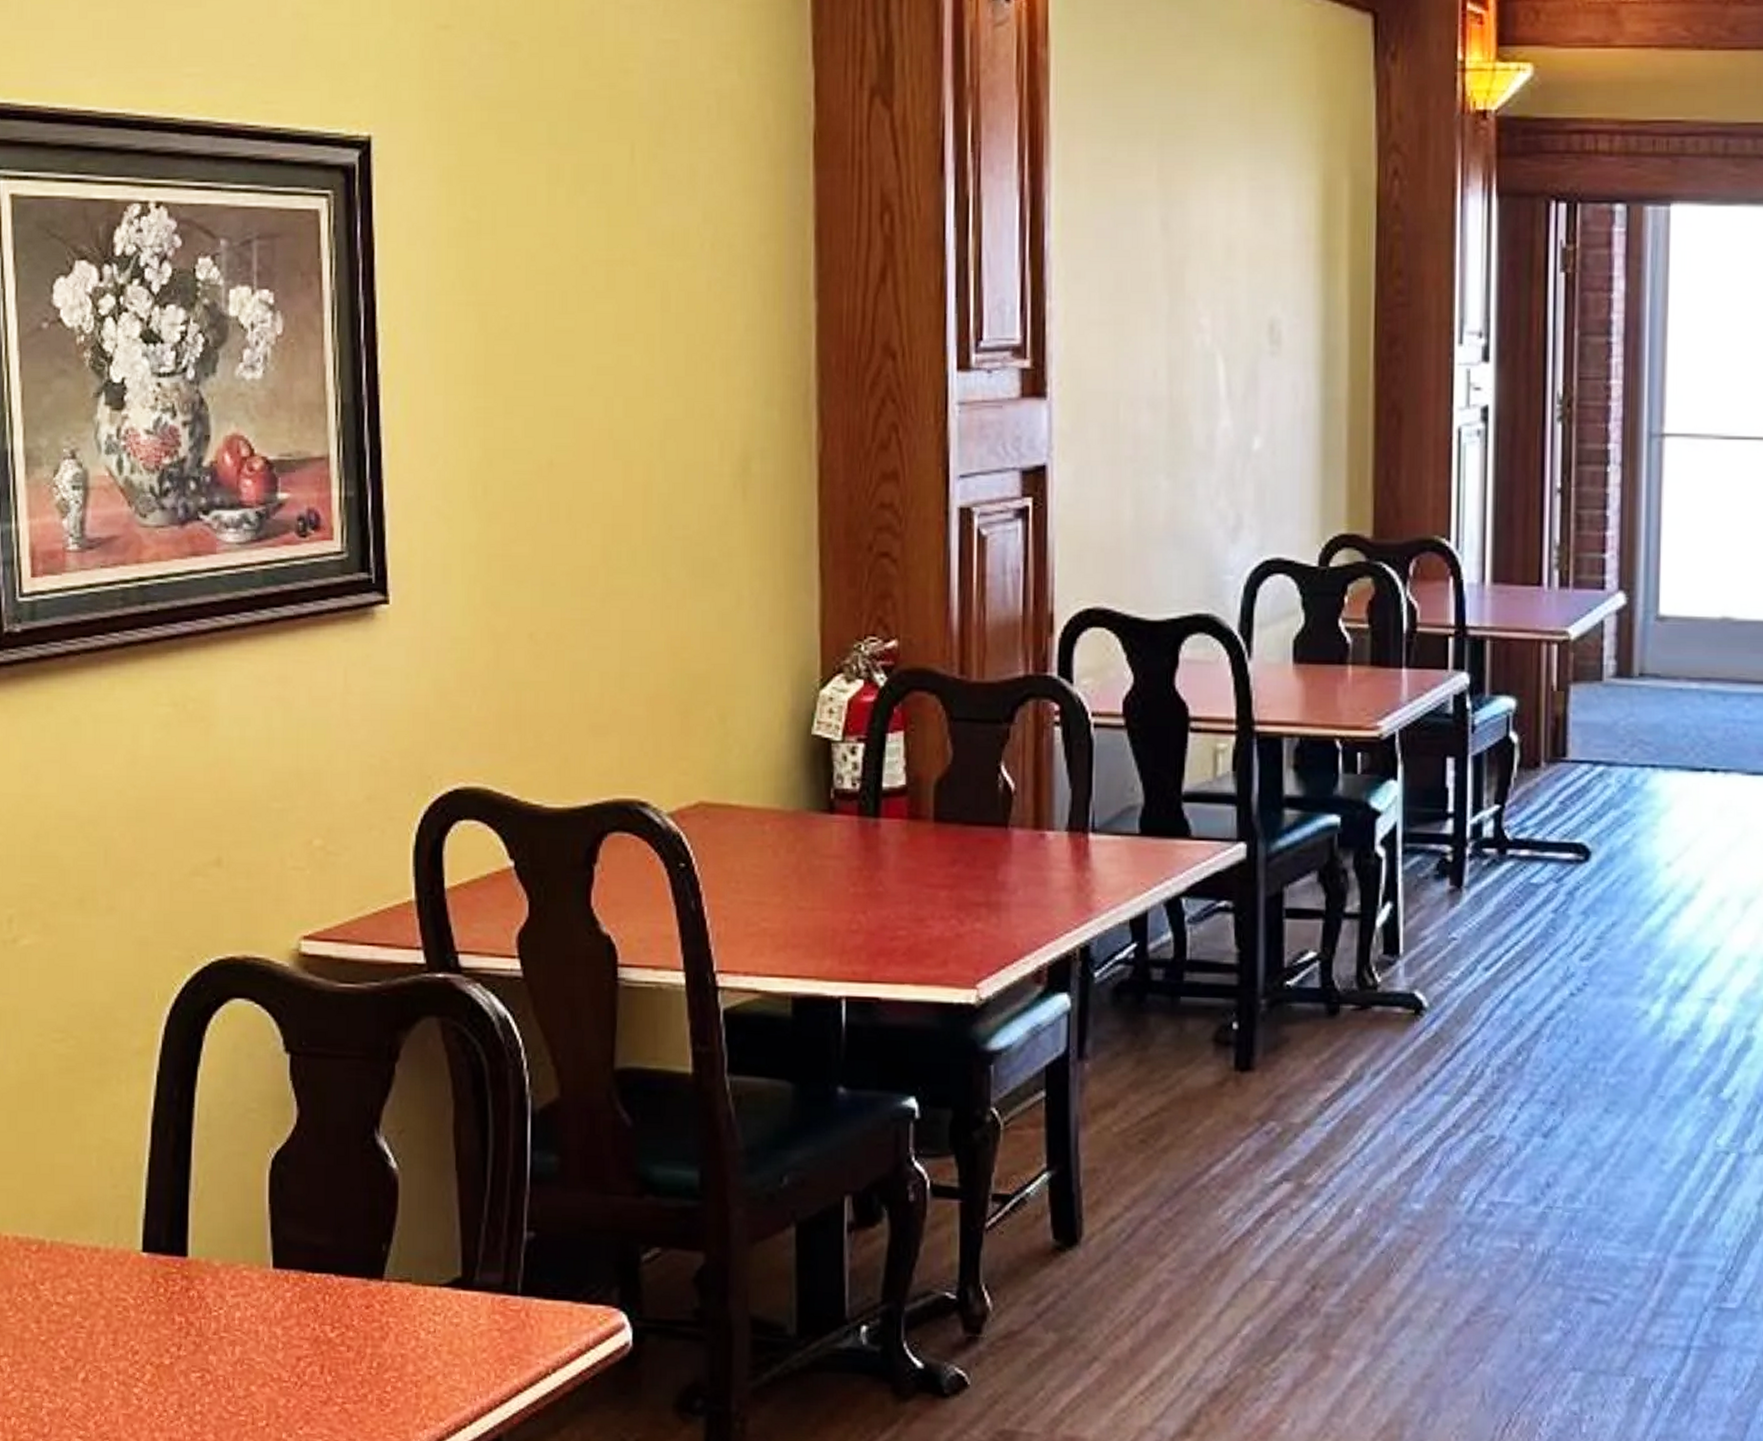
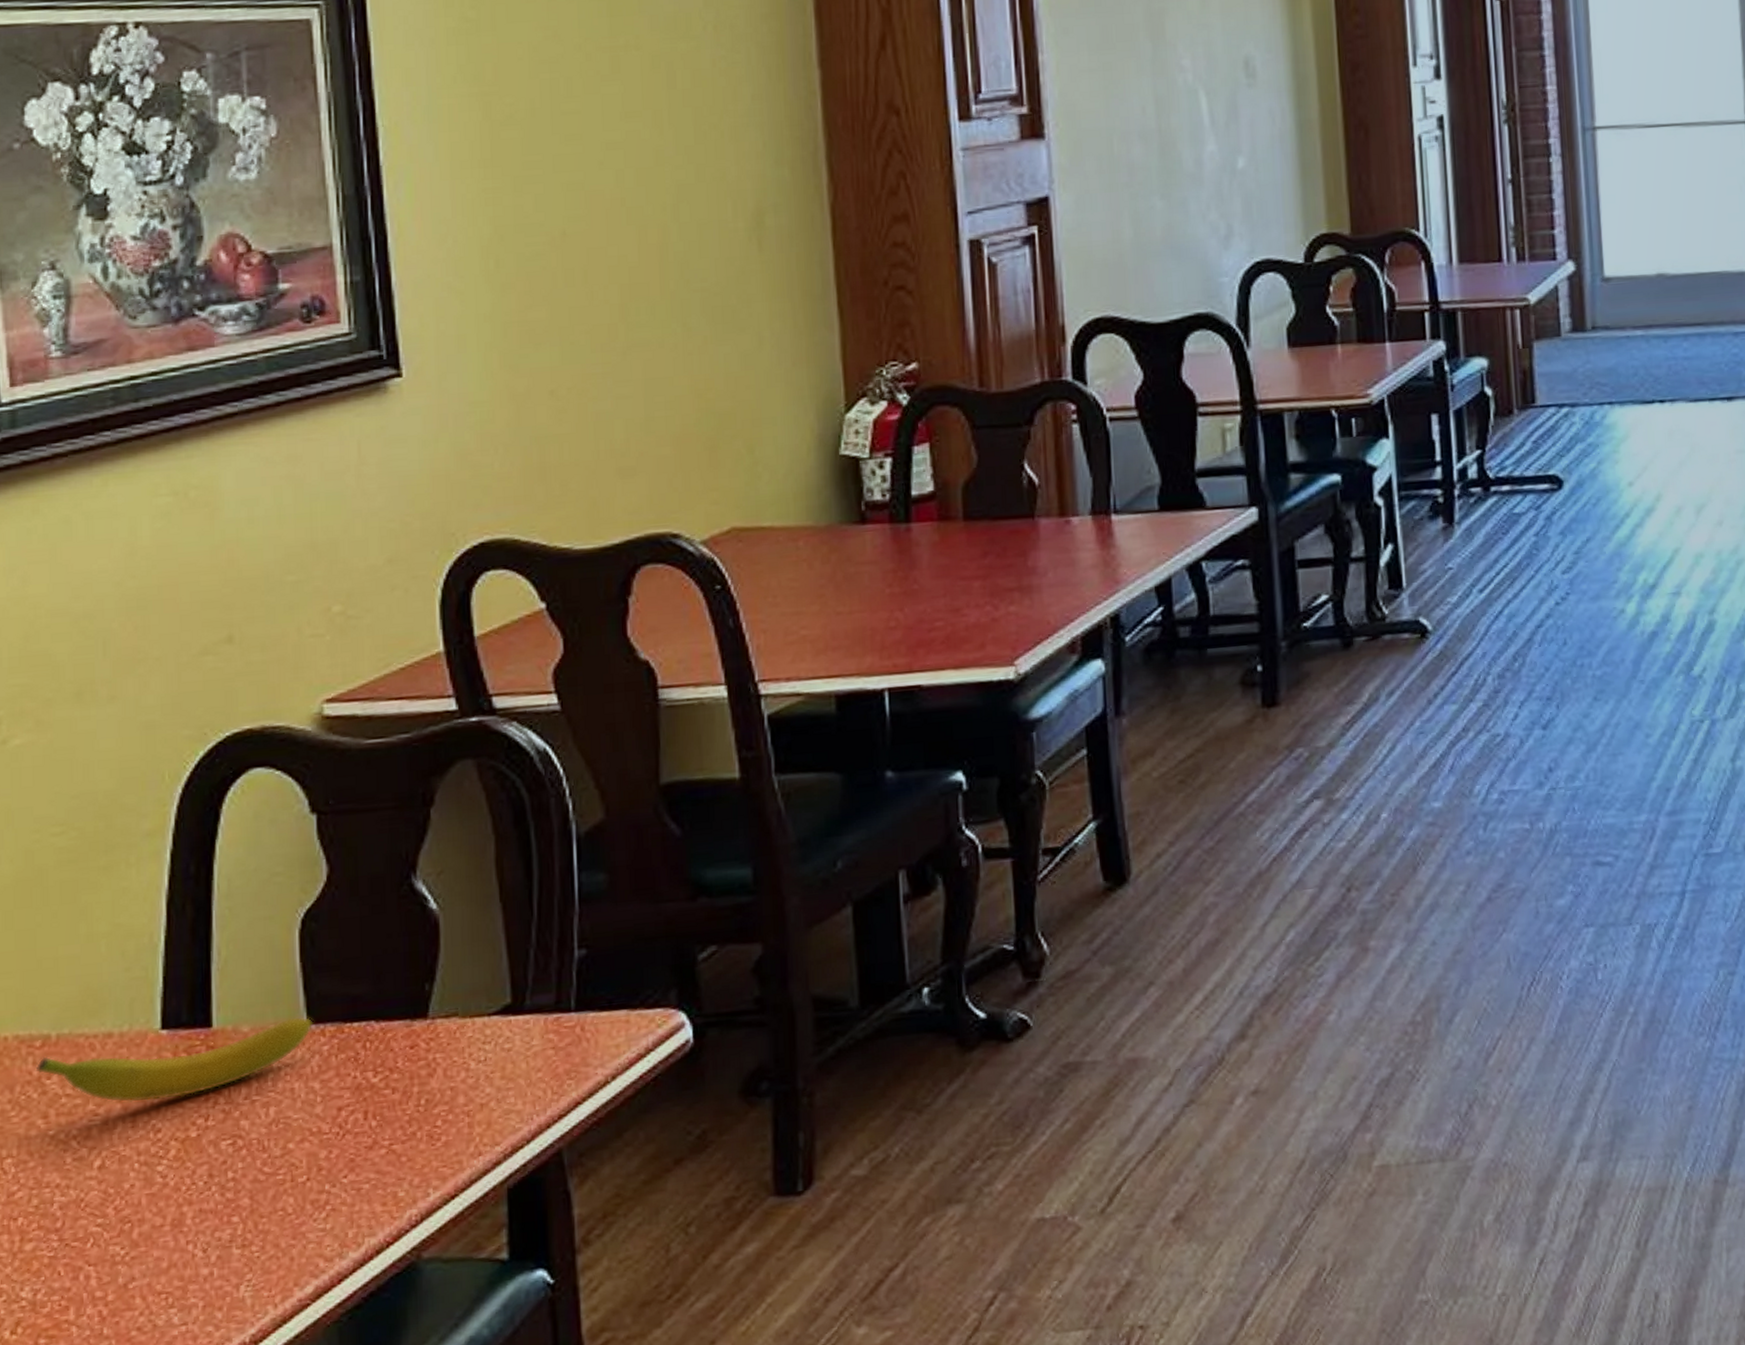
banana: none [31,1258,279,1323] -> present [35,1016,314,1103]

